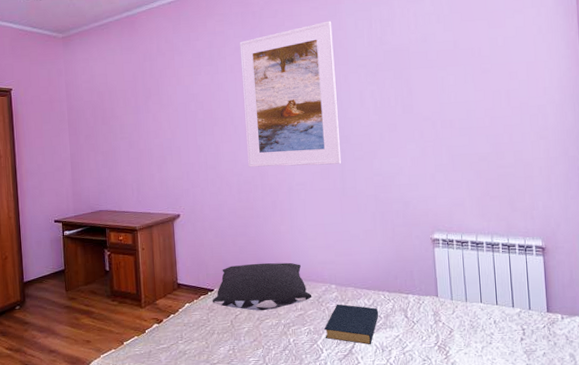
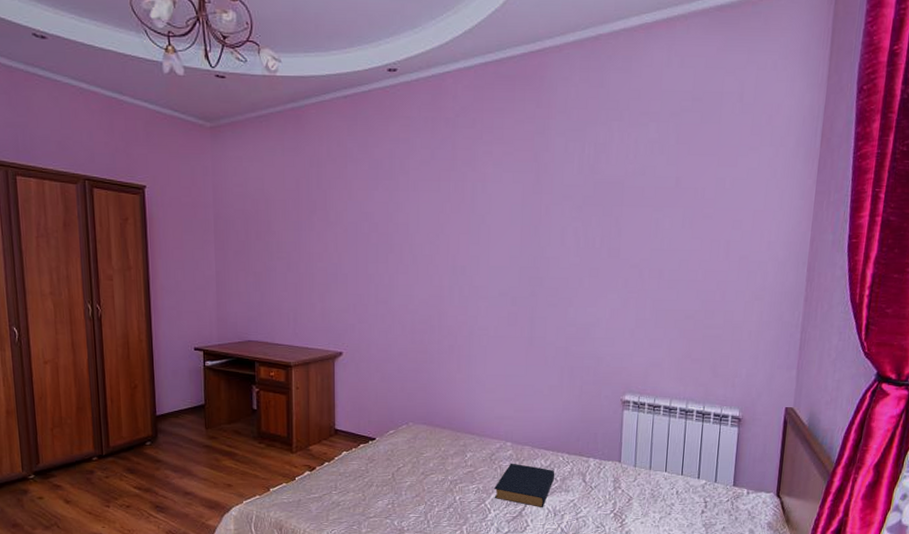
pillow: present [212,262,312,311] -> none [373,413,485,465]
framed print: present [239,21,342,168] -> none [425,138,538,310]

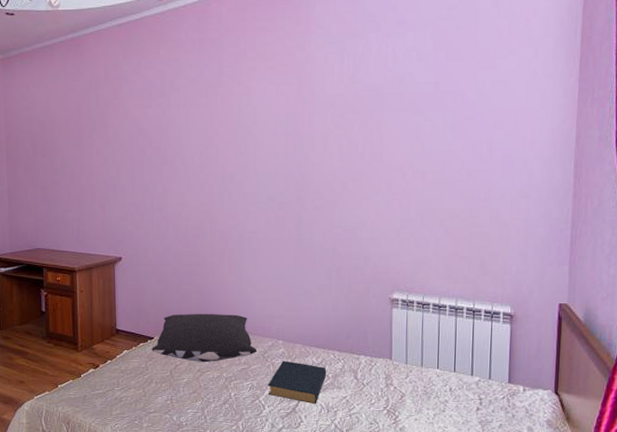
pillow: none [373,413,485,465] -> present [152,313,257,363]

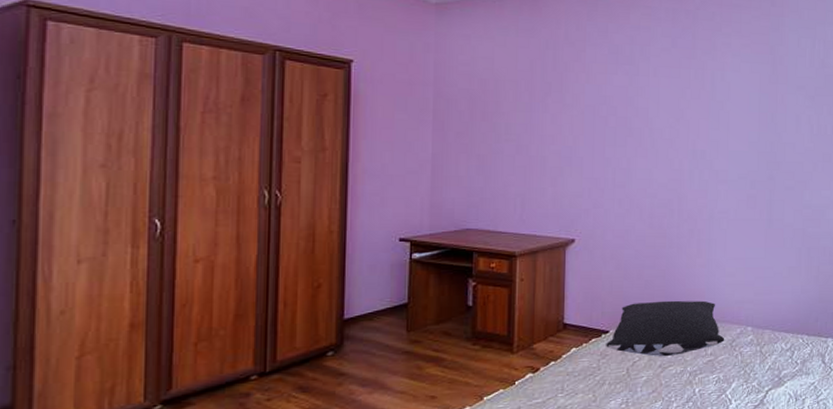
hardback book: present [268,360,327,404] -> none [735,348,796,393]

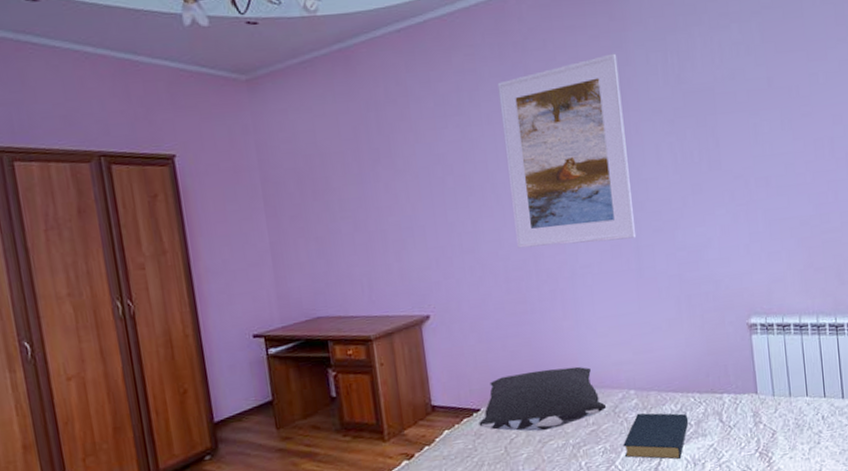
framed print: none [665,33,773,194] -> present [497,53,637,249]
hardback book: none [735,348,796,393] -> present [623,413,689,460]

